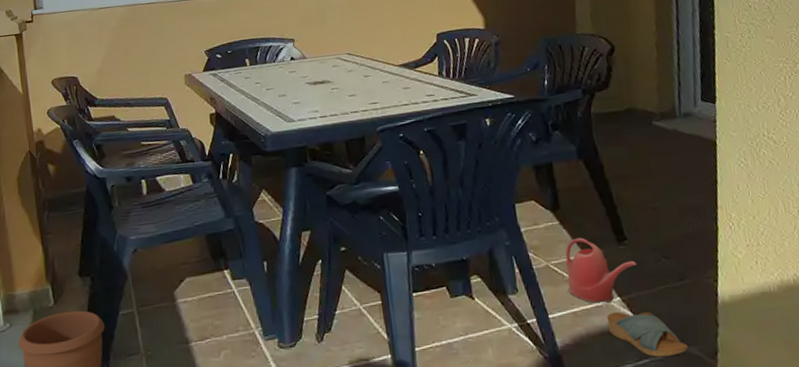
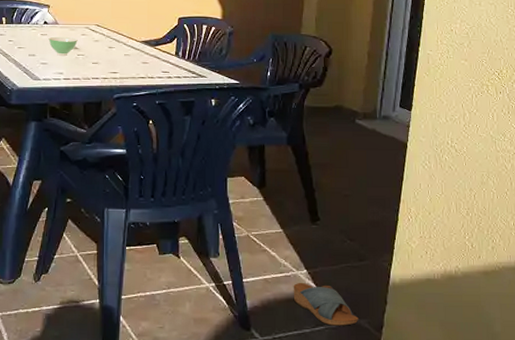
bowl: none [297,71,330,93] -> present [48,36,78,56]
watering can: present [565,237,637,303] -> none [262,214,325,273]

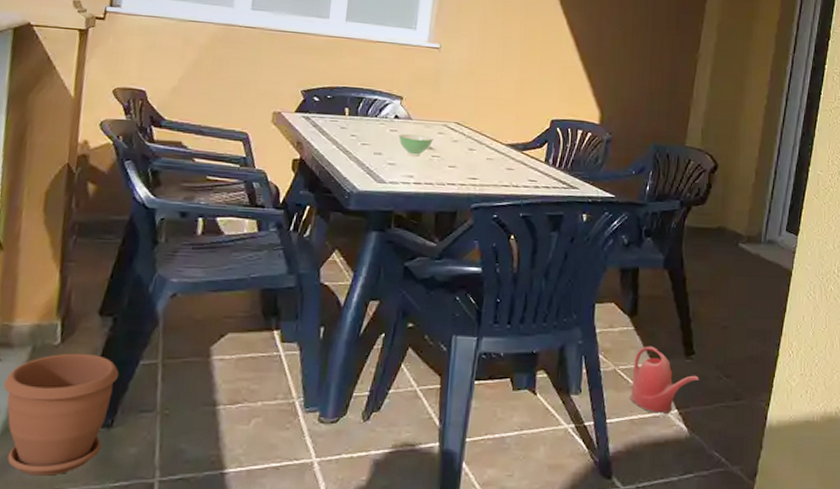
watering can: none [262,214,325,273] -> present [629,346,699,414]
sandal: present [293,282,359,326] -> none [661,423,731,473]

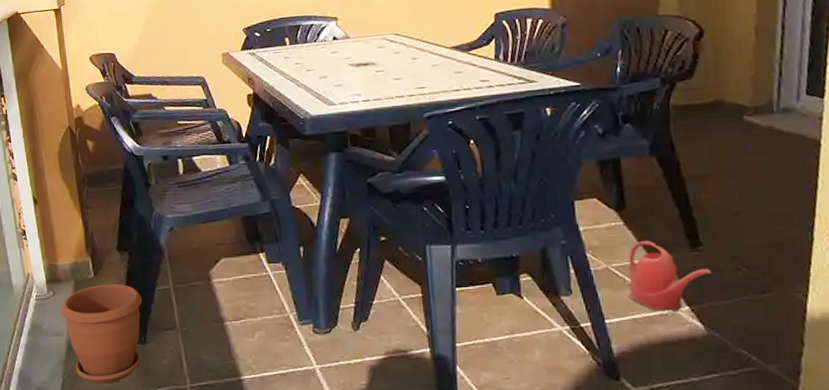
bowl: present [398,133,433,156] -> none [340,52,375,75]

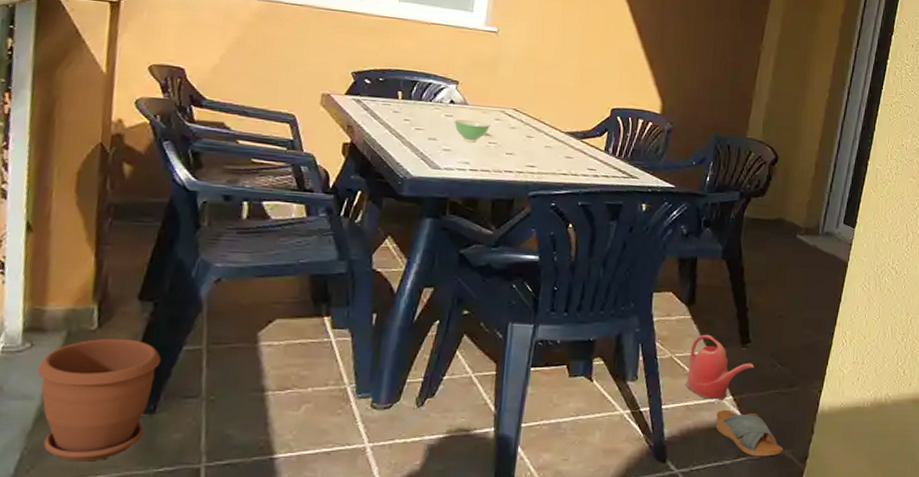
bowl: none [340,52,375,75] -> present [454,119,490,143]
sandal: none [672,321,766,373] -> present [715,409,783,457]

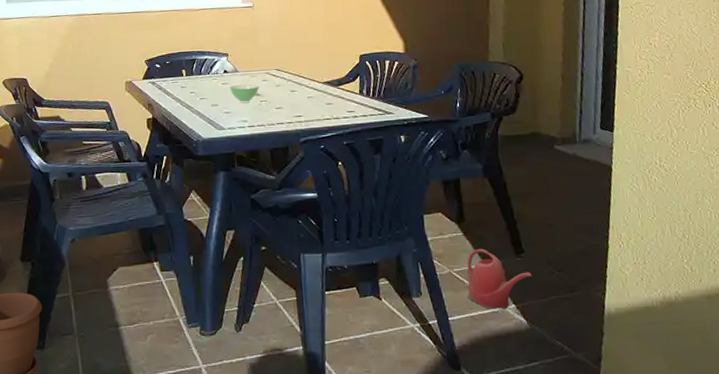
sandal: present [715,409,783,457] -> none [502,317,575,361]

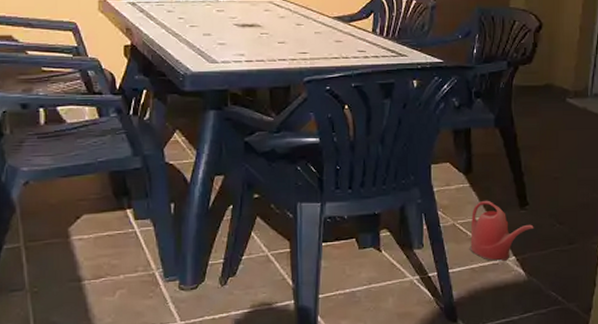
bowl: present [229,84,259,104] -> none [226,12,260,35]

